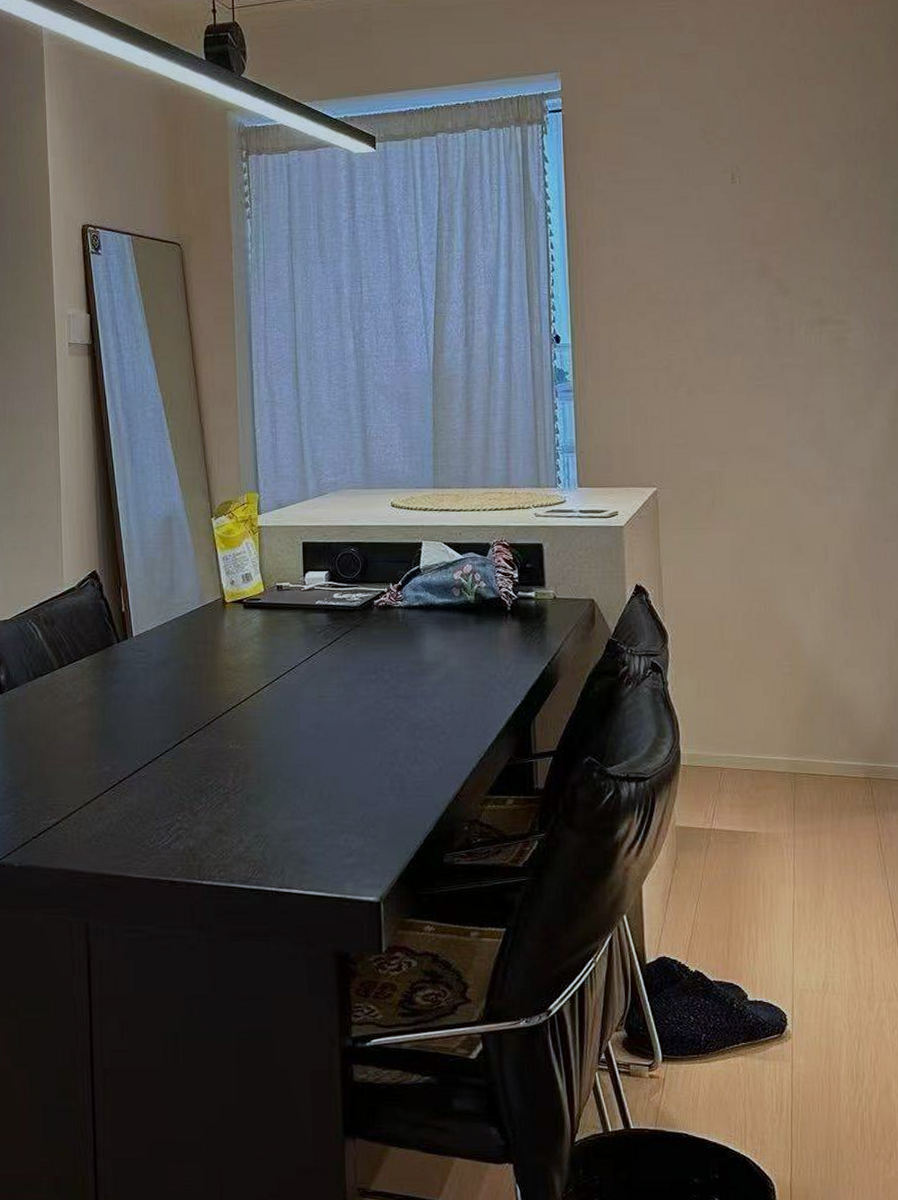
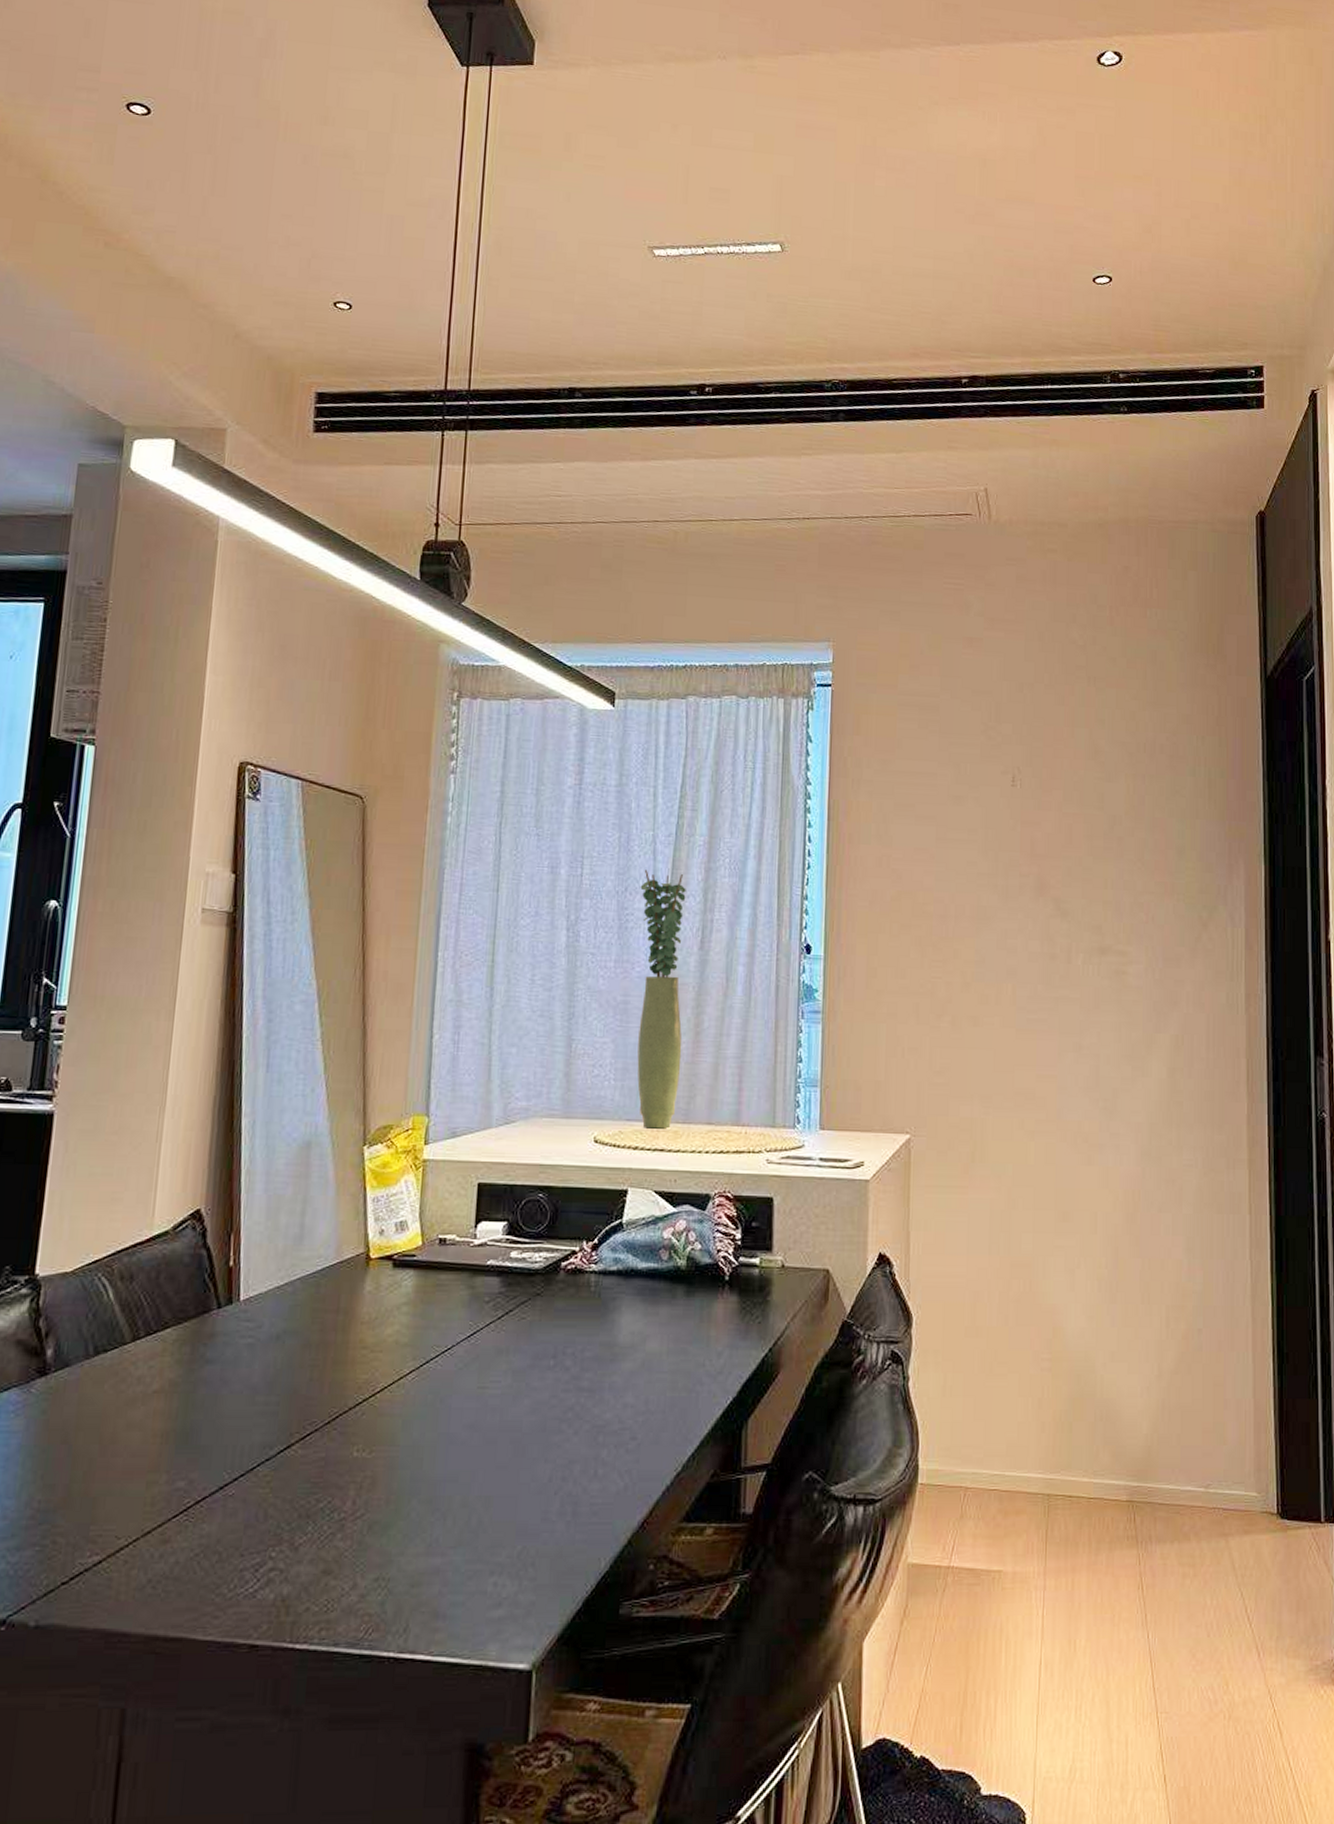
vase: none [411,284,457,494] -> present [637,870,686,1129]

